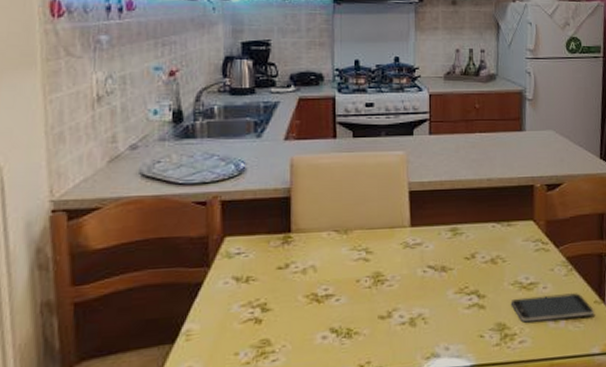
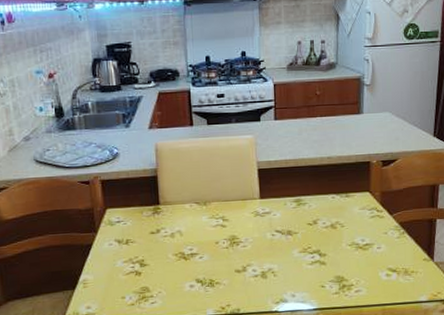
smartphone: present [510,292,594,323] -> none [348,251,423,276]

